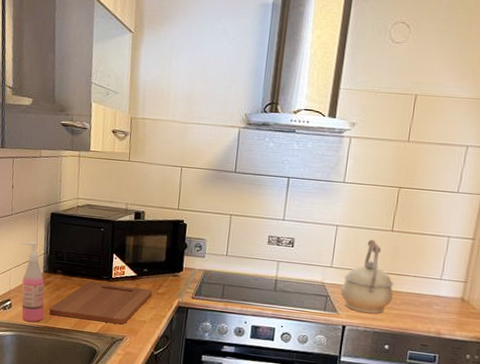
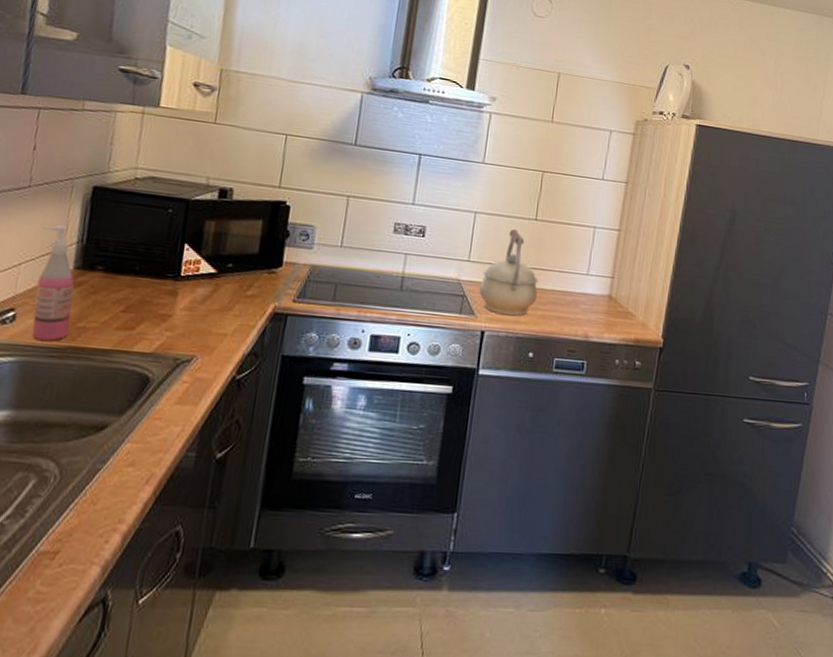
cutting board: present [49,282,152,325] -> none [77,281,238,340]

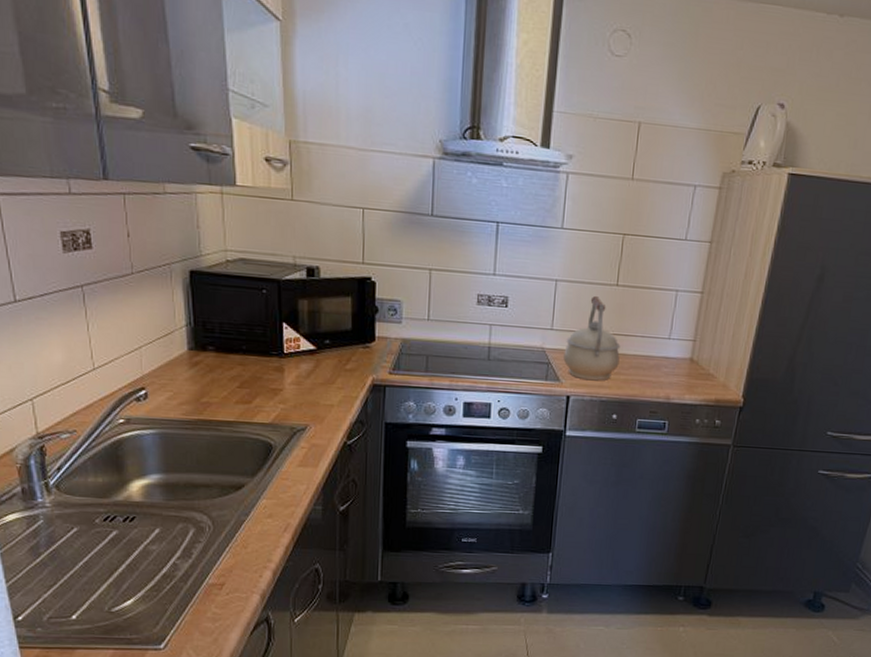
soap dispenser: present [31,224,75,341] -> none [152,309,196,415]

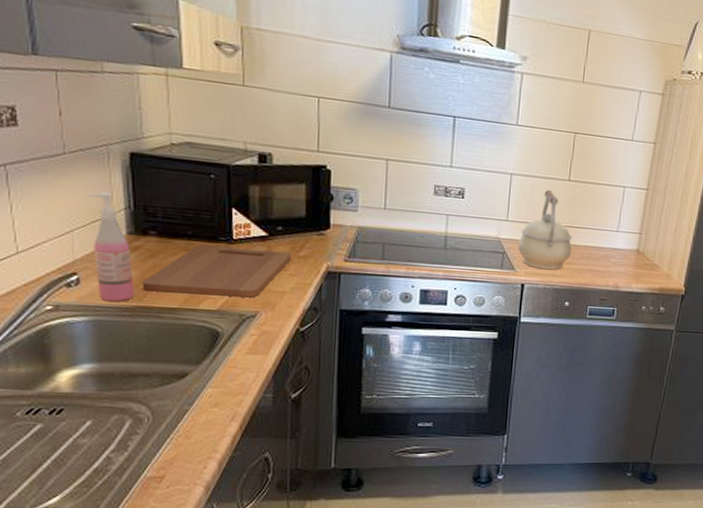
soap dispenser: none [152,309,196,415] -> present [87,191,135,301]
cutting board: none [202,359,338,411] -> present [142,245,291,298]

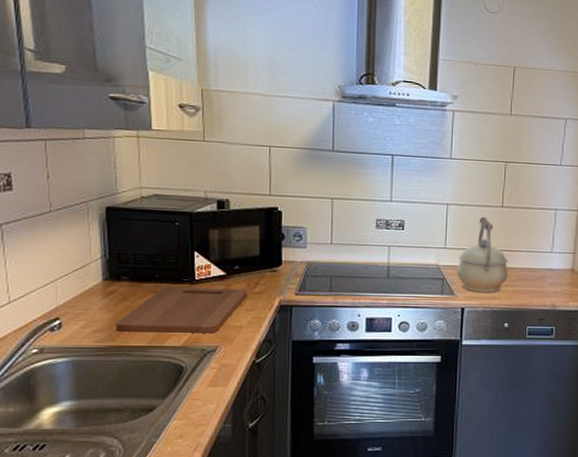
soap dispenser: present [87,191,135,301] -> none [69,243,109,342]

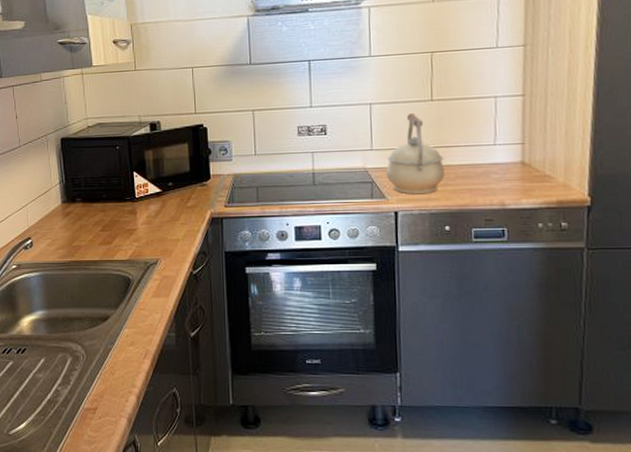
cutting board: present [115,287,247,333] -> none [73,204,181,248]

